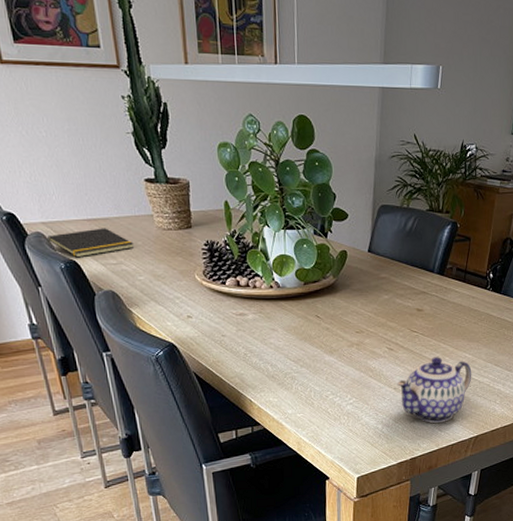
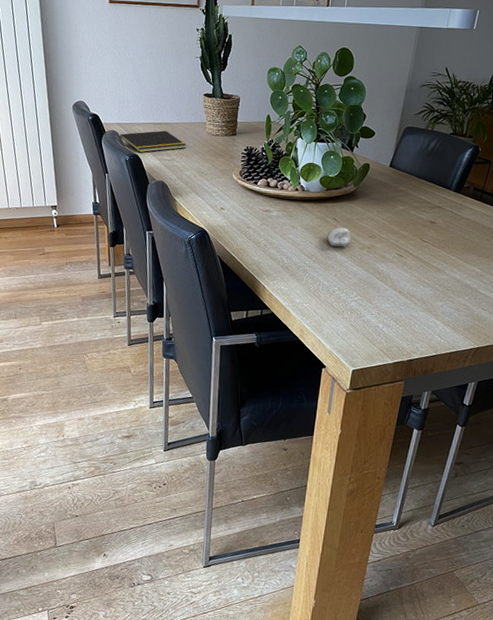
tooth: none [311,325,338,347] -> present [326,227,351,247]
teapot: present [397,357,472,424] -> none [402,267,479,331]

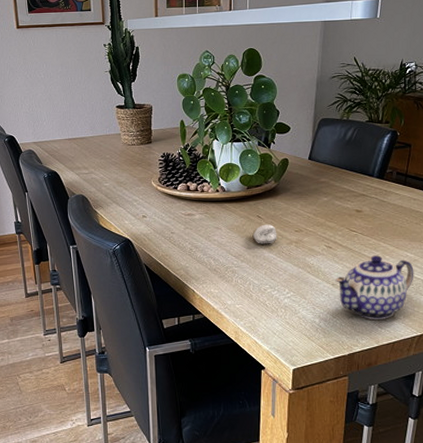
notepad: present [120,130,187,153] -> none [37,145,104,169]
teapot: none [402,267,479,331] -> present [335,255,414,321]

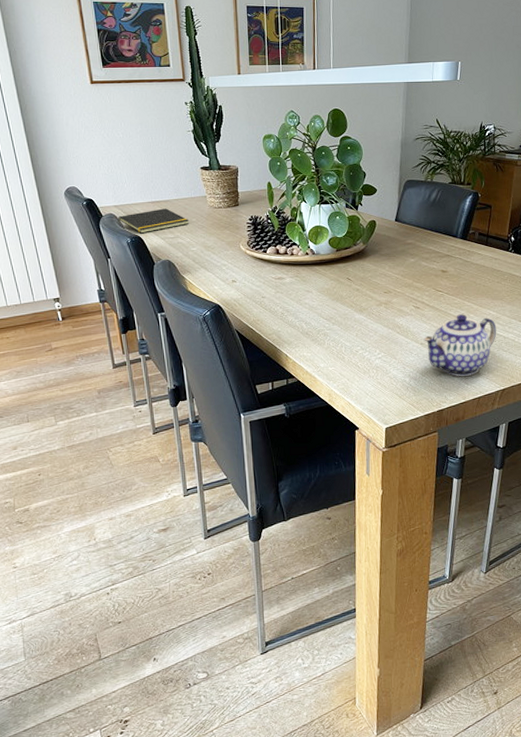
notepad: none [37,145,104,169] -> present [118,208,190,234]
tooth: present [252,224,277,244] -> none [342,286,367,307]

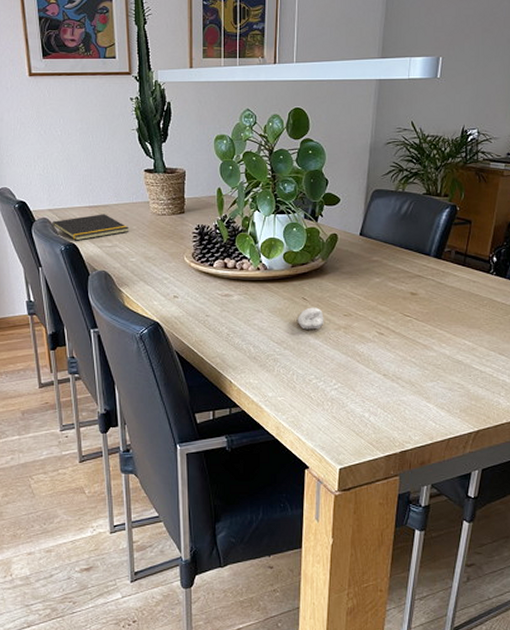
tooth: none [342,286,367,307] -> present [296,307,324,330]
teapot: present [423,314,497,377] -> none [386,343,472,415]

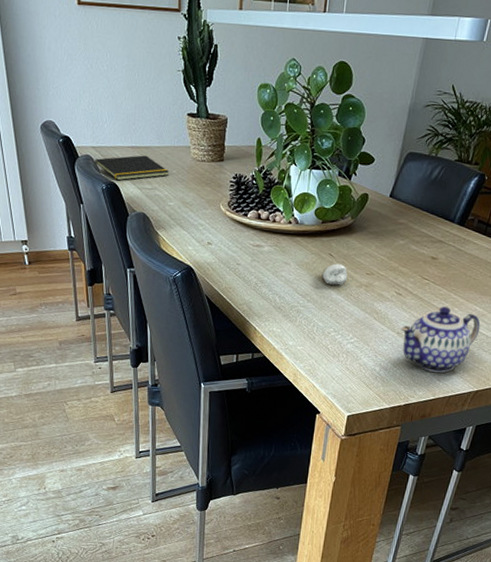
teapot: none [386,343,472,415] -> present [400,306,481,373]

